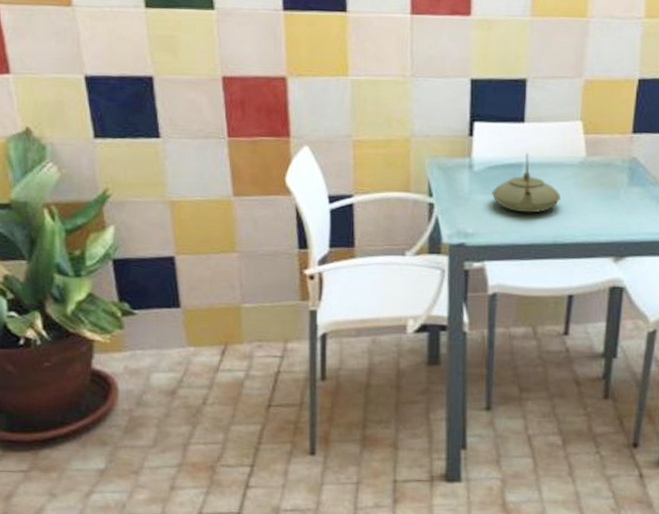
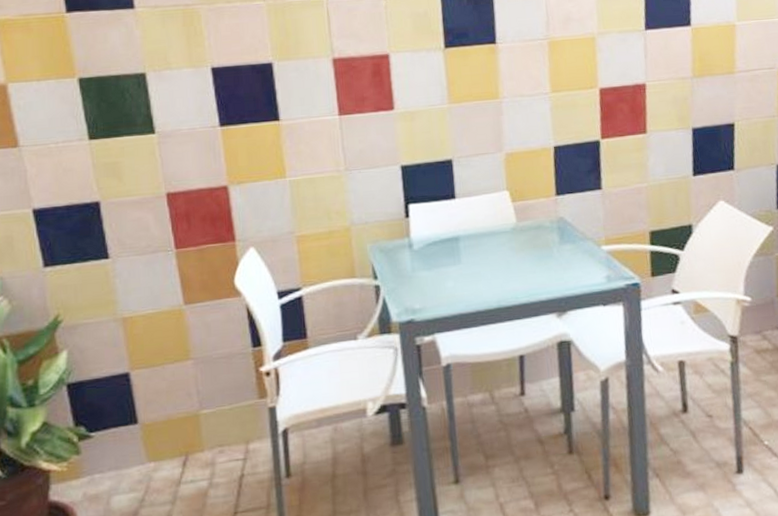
teapot: present [491,153,561,213] -> none [433,226,499,283]

